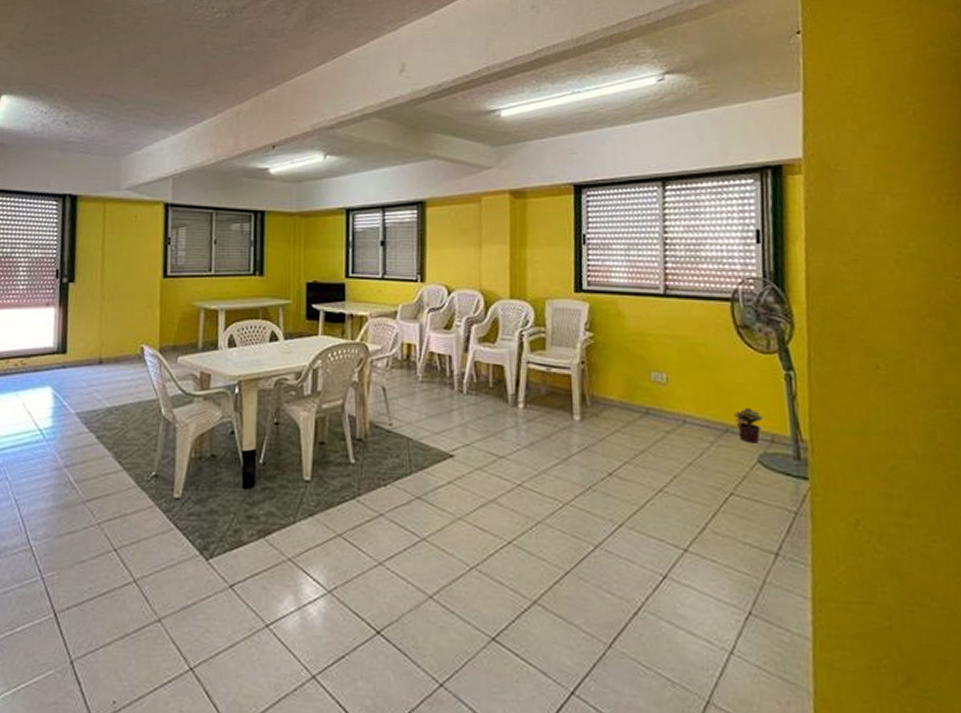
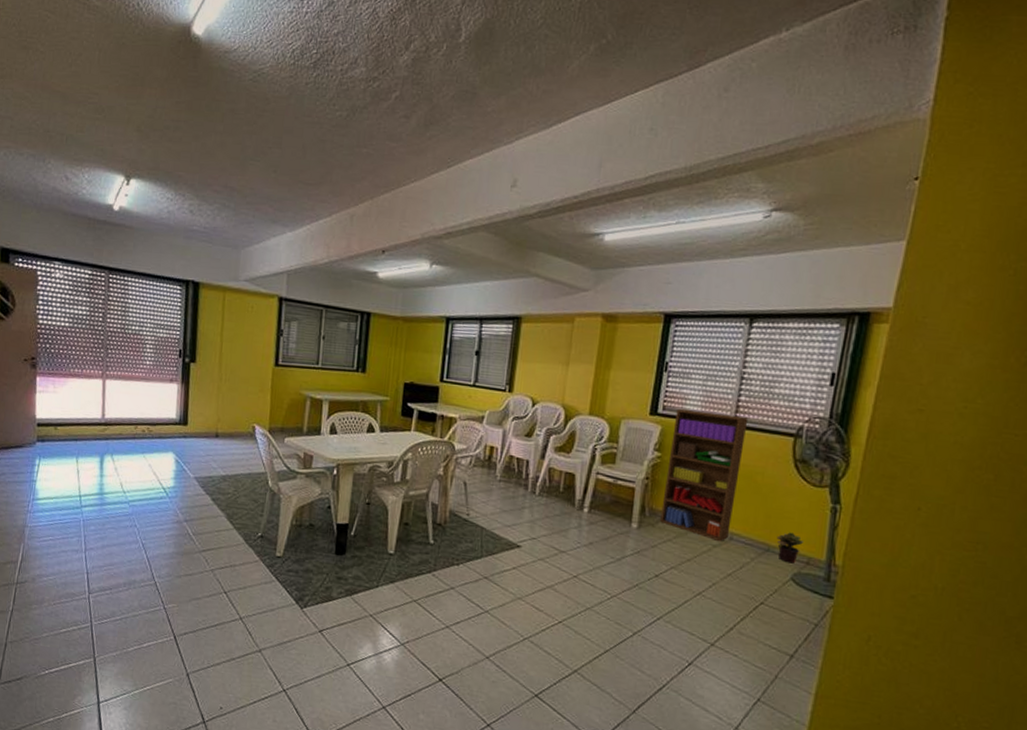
bookshelf: none [602,282,682,427] -> present [660,409,749,542]

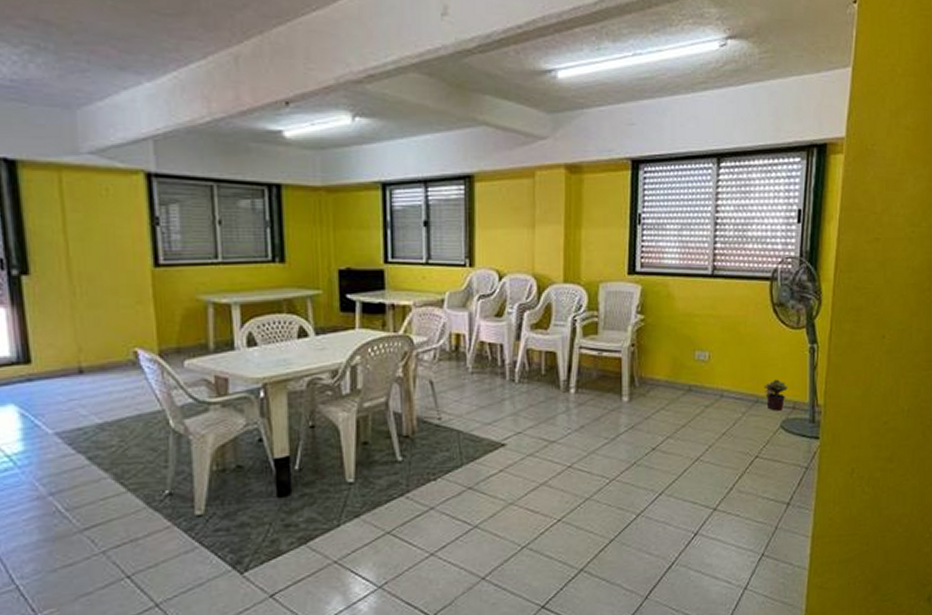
bookshelf: present [660,409,749,542] -> none [651,263,726,402]

